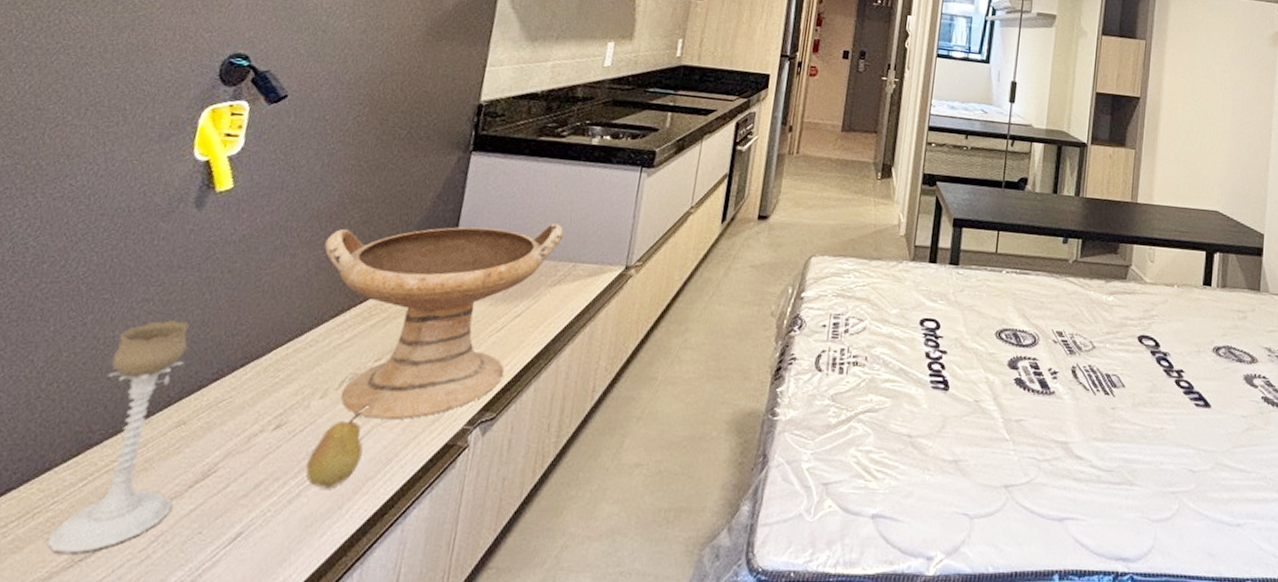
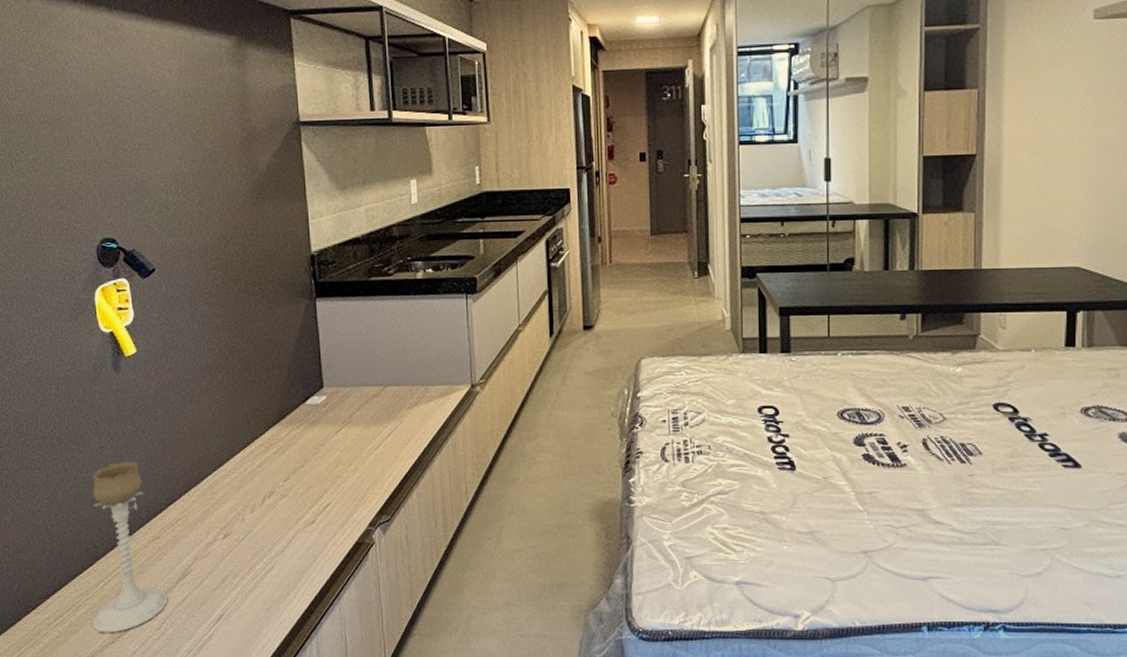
fruit: present [305,404,369,489] -> none [254,515,294,581]
decorative bowl: present [324,223,564,420] -> none [219,353,411,526]

